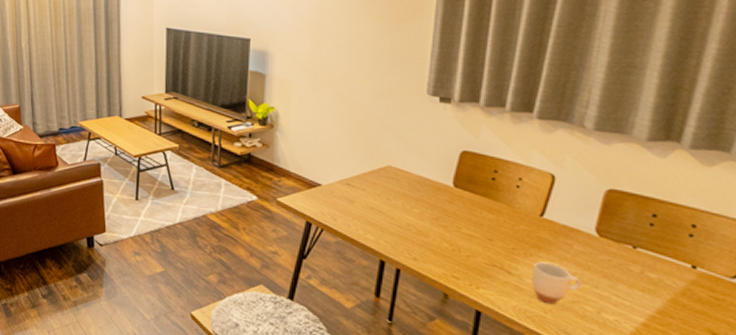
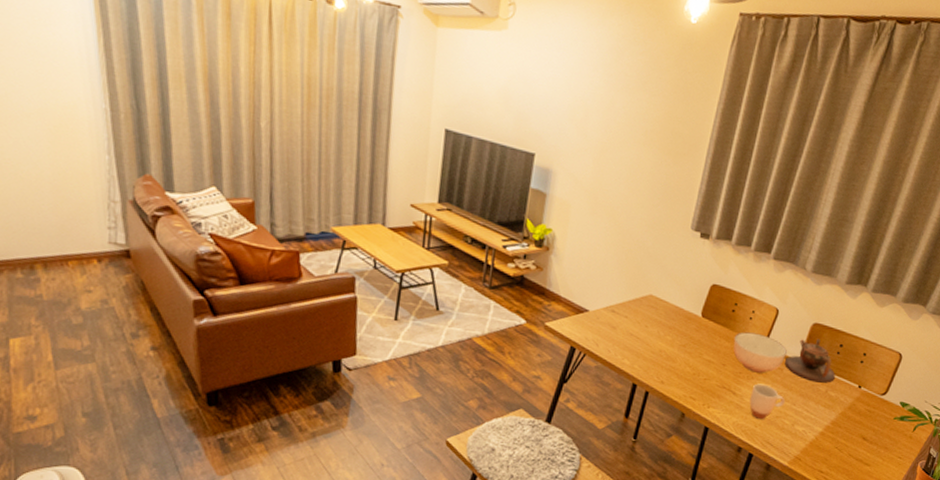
bowl: none [499,202,576,249] -> present [733,332,788,373]
teapot: none [574,207,652,262] -> present [785,338,835,383]

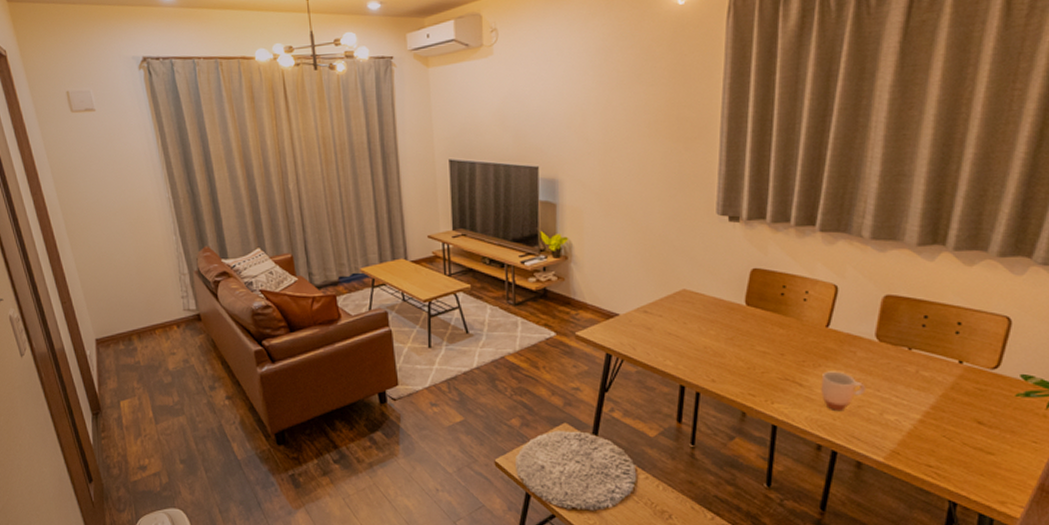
bowl: present [733,332,788,373] -> none [789,315,858,359]
teapot: present [785,338,835,383] -> none [857,312,925,362]

